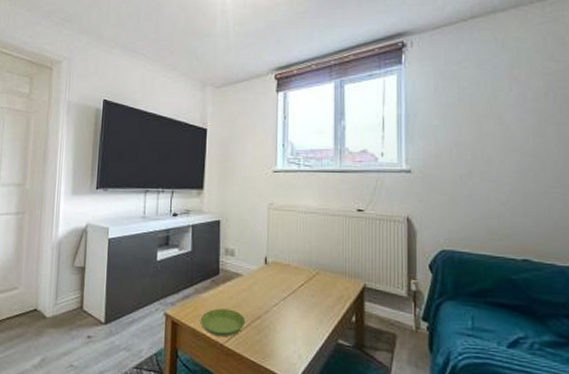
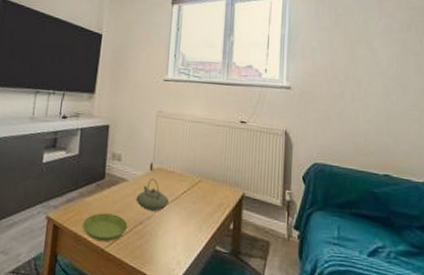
teapot: none [252,272,286,305] -> present [136,178,169,211]

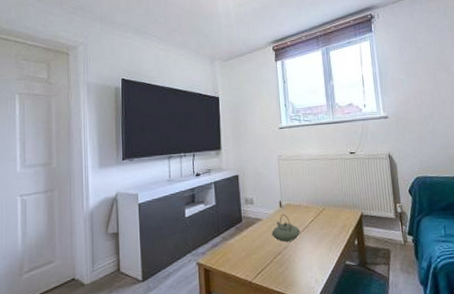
saucer: present [82,213,128,242] -> none [229,250,269,276]

